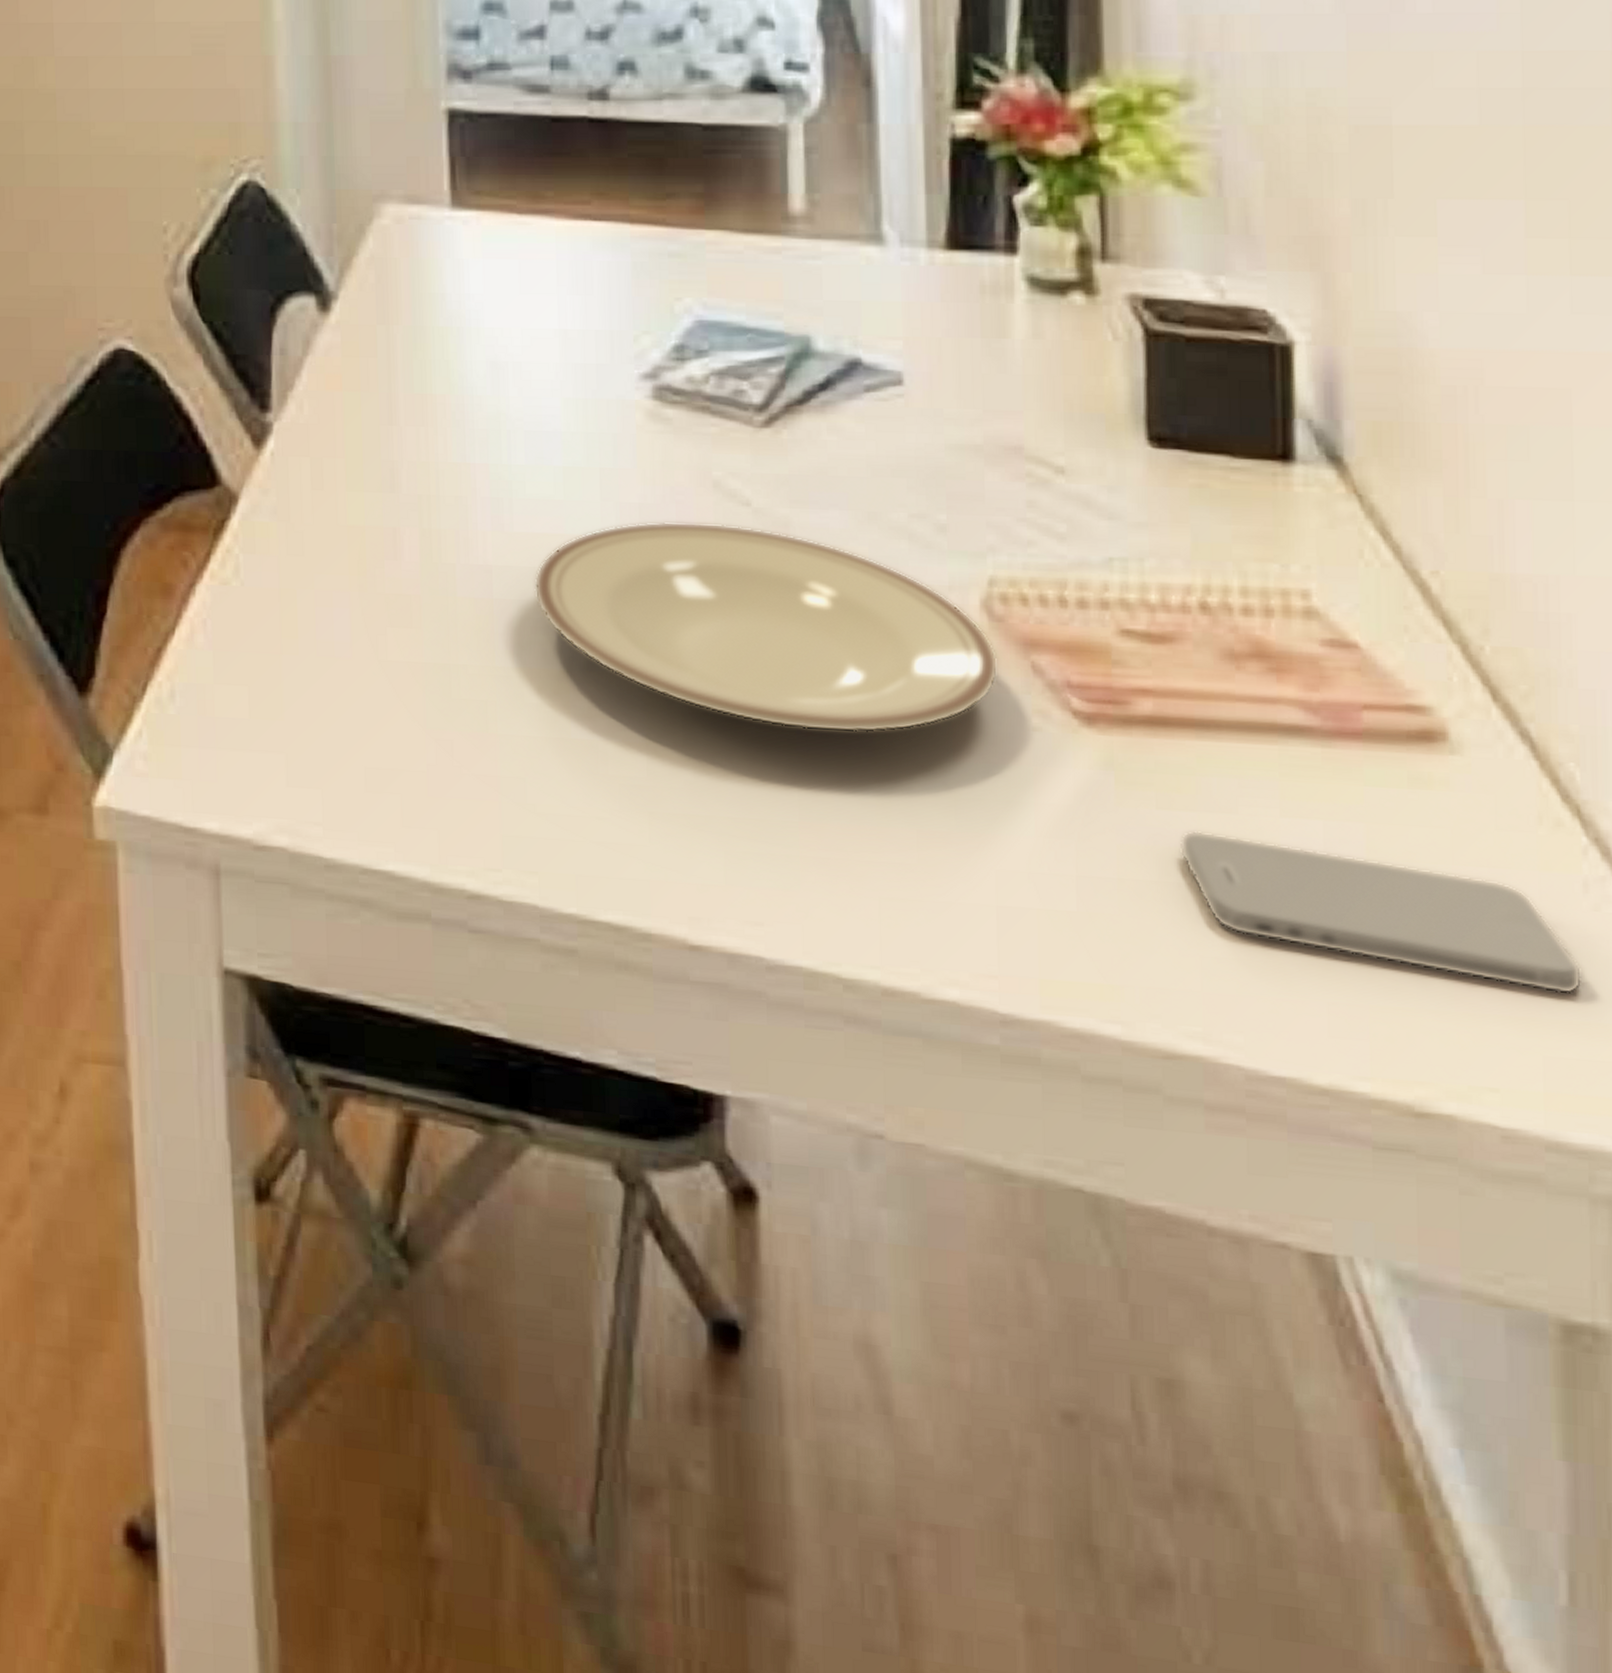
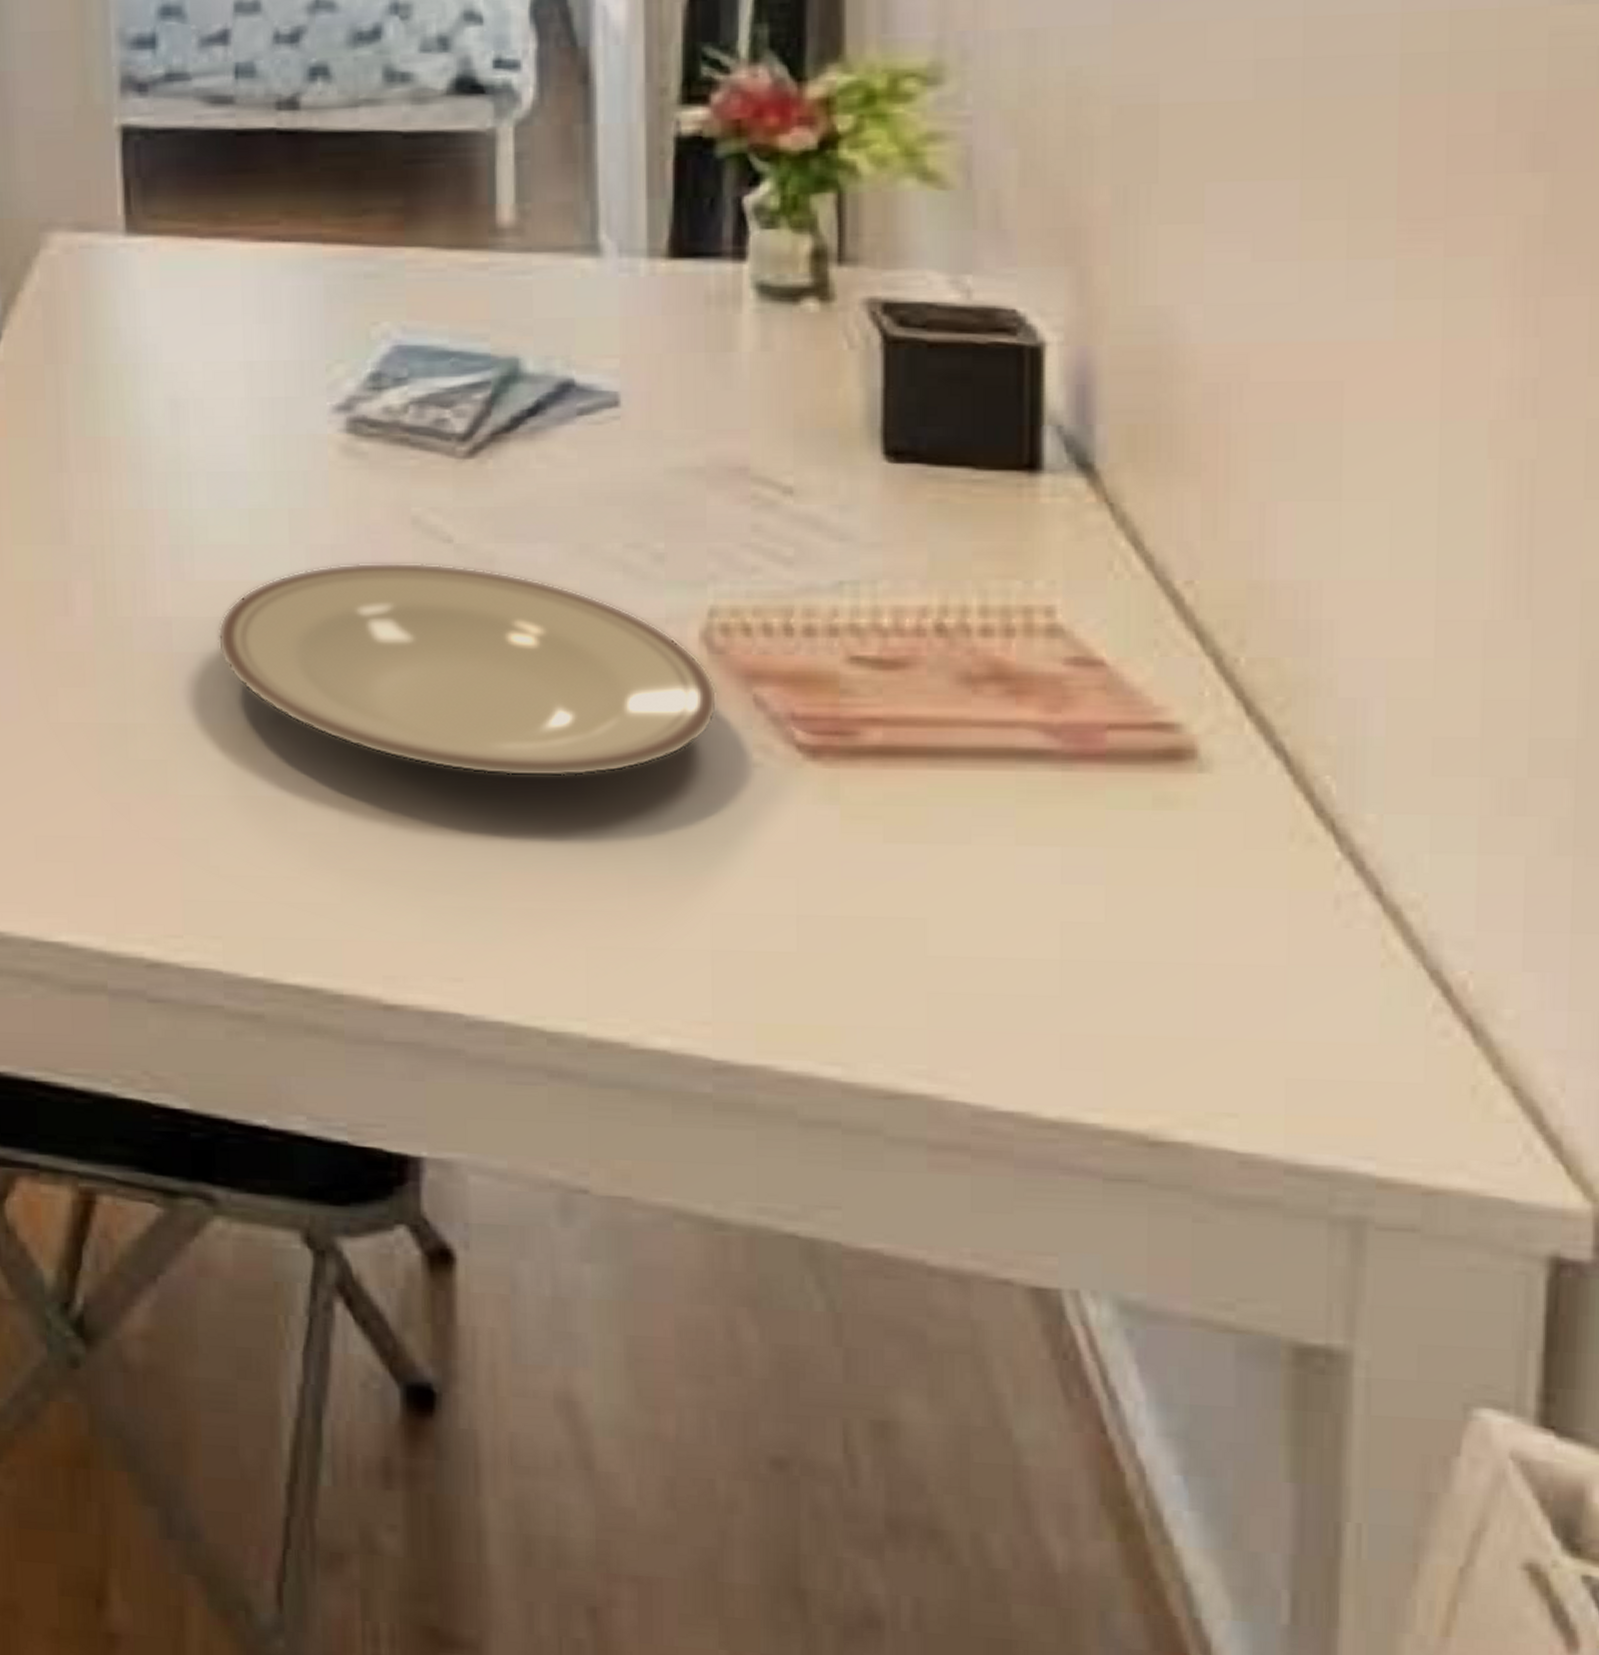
smartphone: present [1179,830,1583,995] -> none [907,862,1331,1015]

